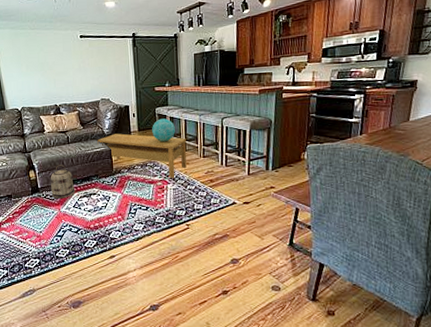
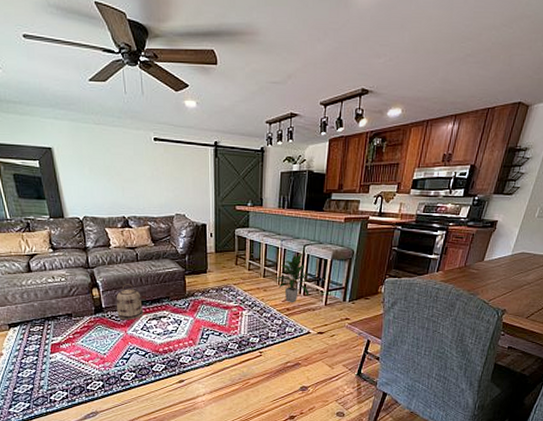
coffee table: present [97,133,187,178] -> none [170,254,265,304]
decorative globe: present [152,118,175,142] -> none [230,241,255,267]
indoor plant: none [196,125,232,175] -> present [275,253,310,303]

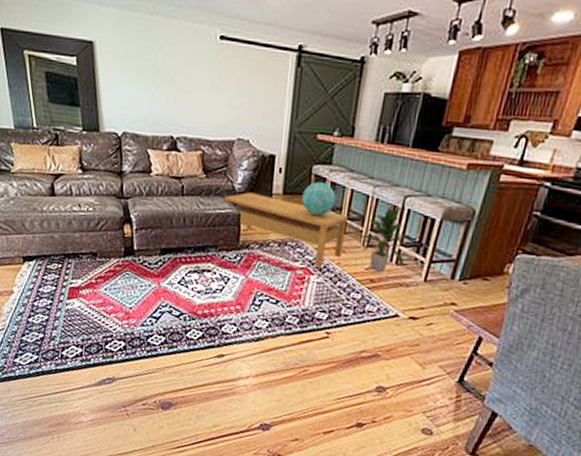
basket: present [117,284,144,320] -> none [151,223,184,270]
coffee table: none [170,254,265,304] -> present [223,192,348,268]
decorative globe: none [230,241,255,267] -> present [302,182,336,217]

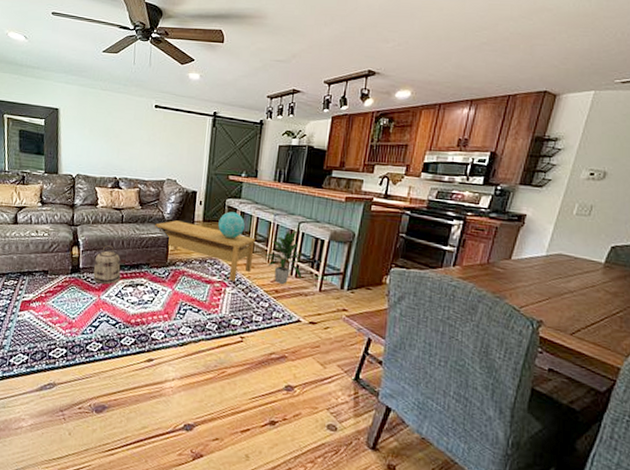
basket: none [151,223,184,270] -> present [93,245,121,285]

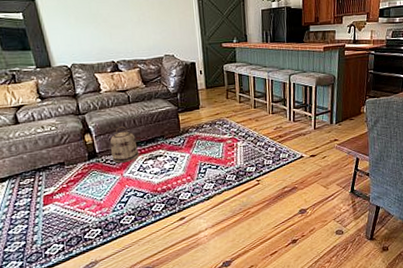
coffee table: present [155,220,255,281] -> none [162,91,256,136]
decorative globe: present [218,211,245,239] -> none [220,75,244,100]
indoor plant: present [264,230,304,285] -> none [265,82,299,131]

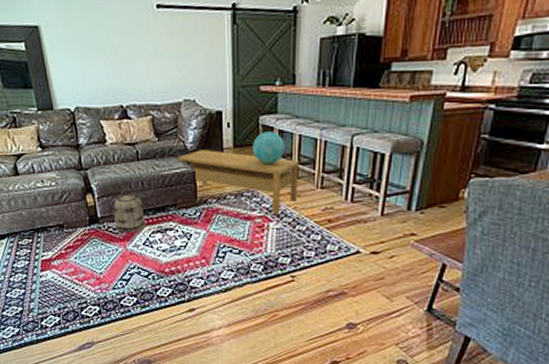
coffee table: none [162,91,256,136] -> present [177,150,299,214]
decorative globe: none [220,75,244,100] -> present [253,131,285,165]

